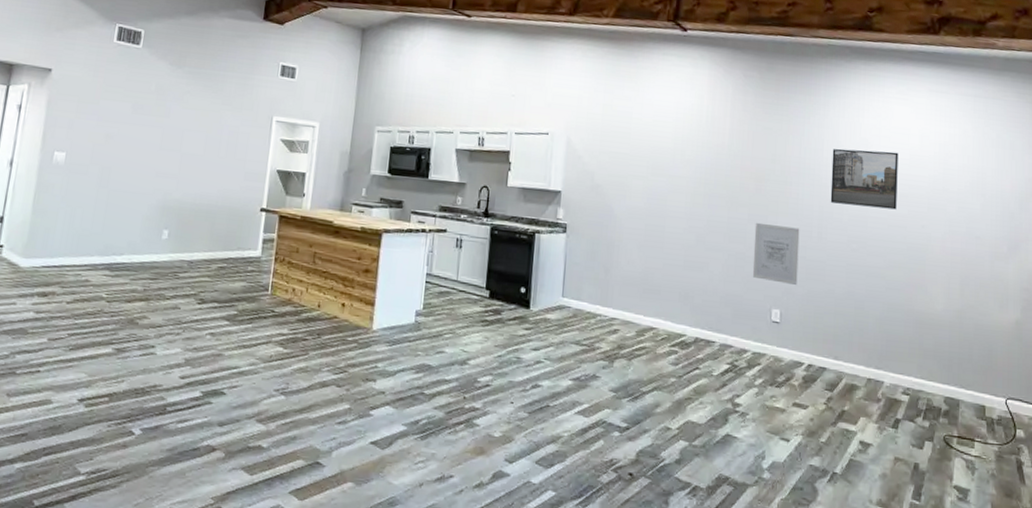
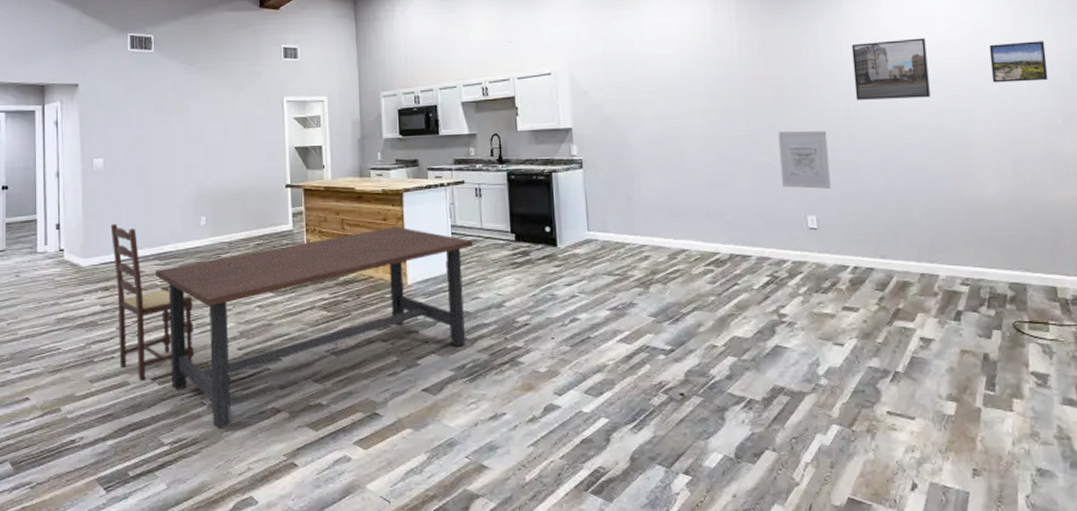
dining chair: none [44,225,140,401] -> present [110,224,194,381]
dining table: none [99,267,446,464] -> present [156,226,473,430]
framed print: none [952,168,1001,209] -> present [989,41,1049,83]

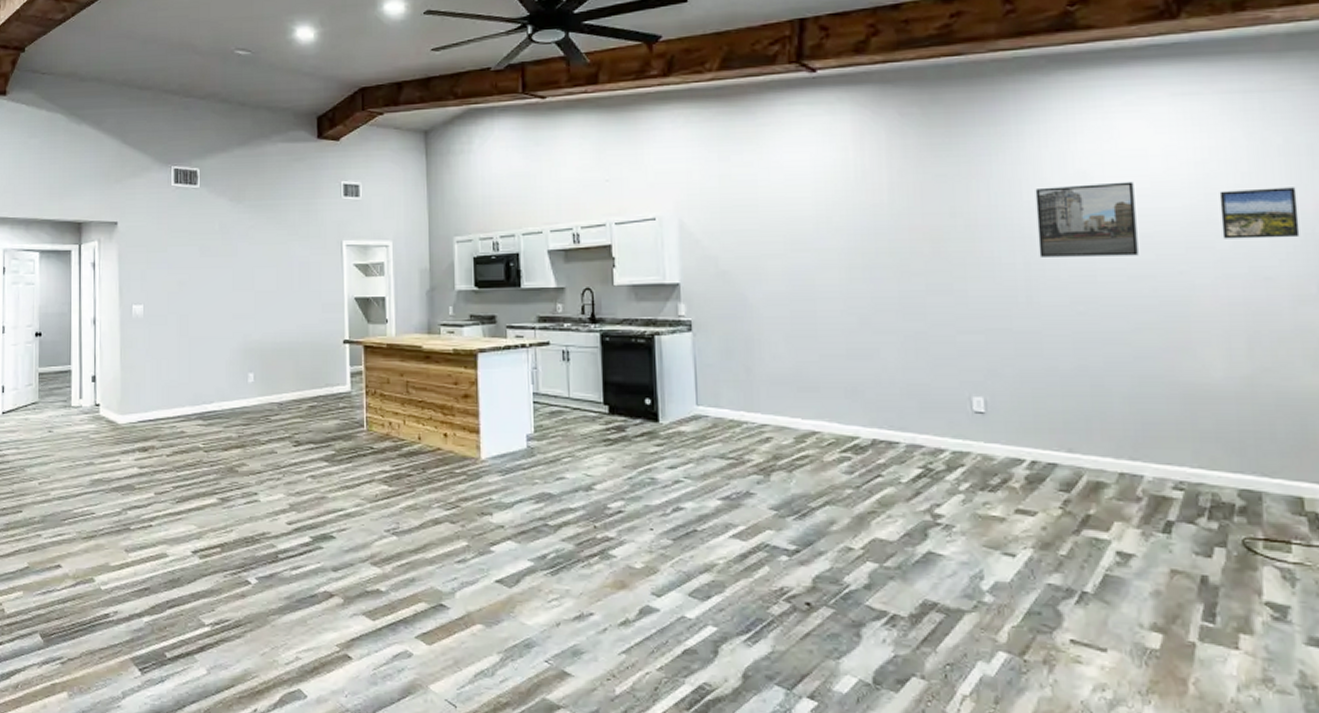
dining chair: present [110,224,194,381] -> none [150,378,238,554]
dining table: present [156,226,473,430] -> none [198,392,558,613]
wall art: present [777,130,831,190] -> none [936,292,1004,366]

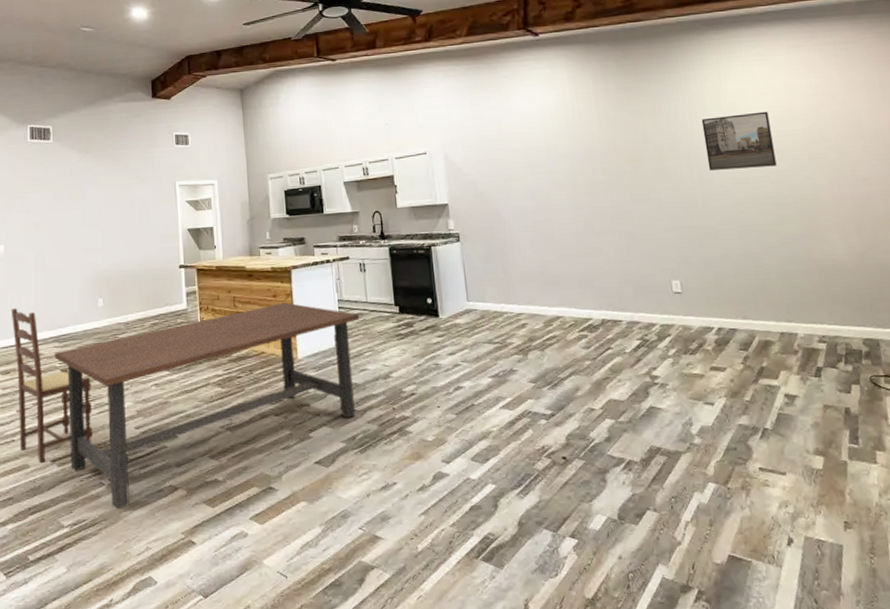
dining chair: none [150,378,238,554] -> present [11,308,92,464]
dining table: none [198,392,558,613] -> present [55,302,359,510]
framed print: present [1219,187,1300,239] -> none [826,111,882,151]

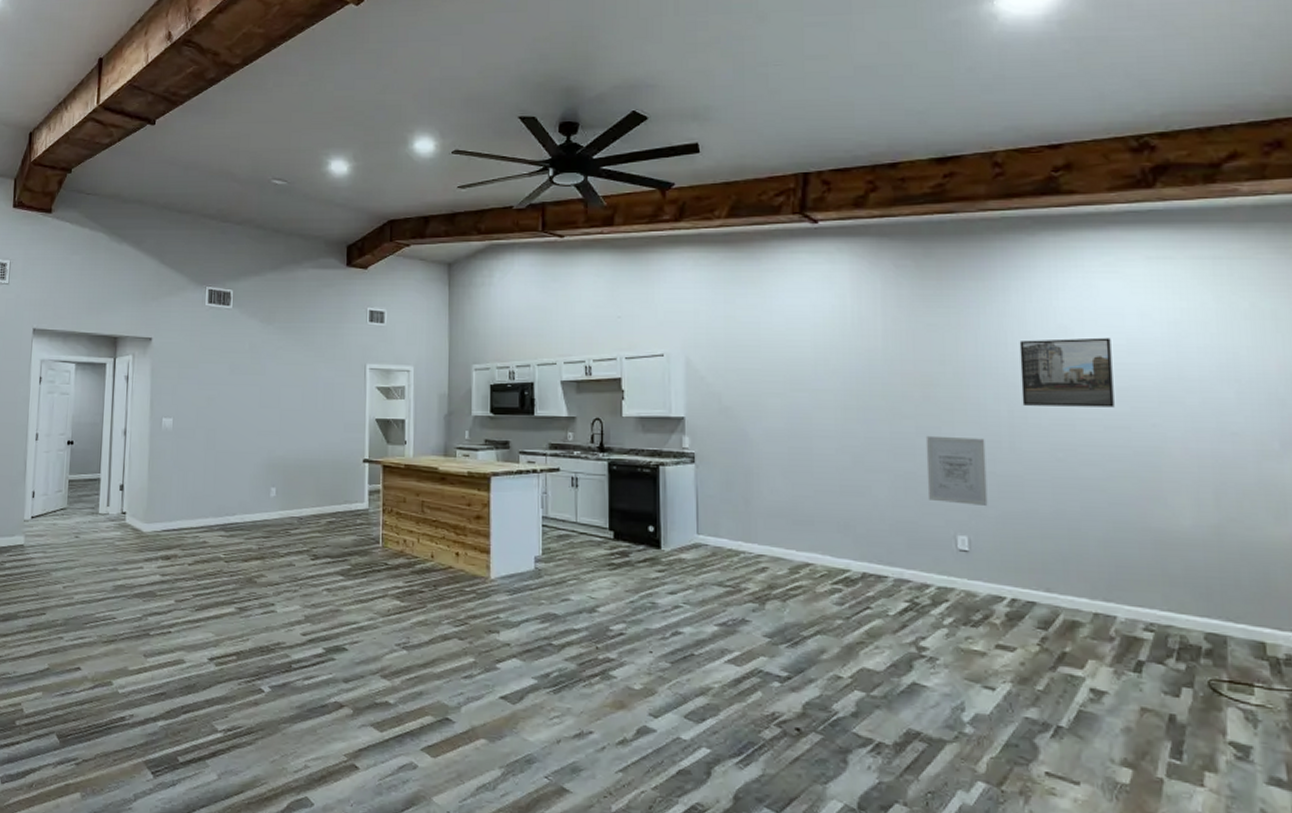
dining chair: present [11,308,92,464] -> none [175,489,257,661]
dining table: present [55,302,359,510] -> none [220,513,565,721]
wall art: none [639,200,692,255] -> present [925,435,988,507]

